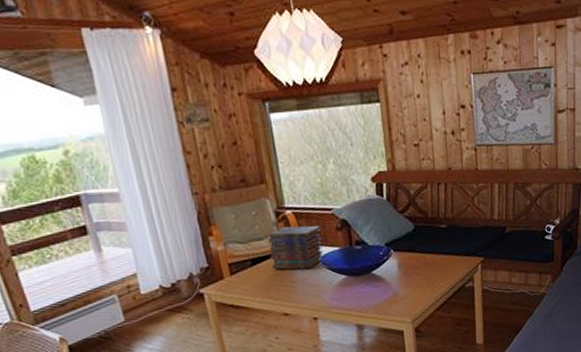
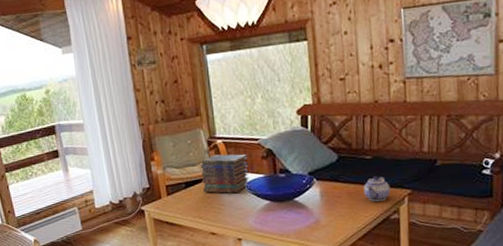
teapot: none [440,244,465,271] -> present [364,176,391,201]

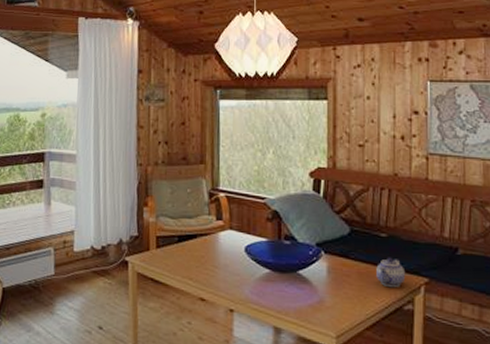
book stack: present [200,154,250,194] -> none [197,209,251,256]

